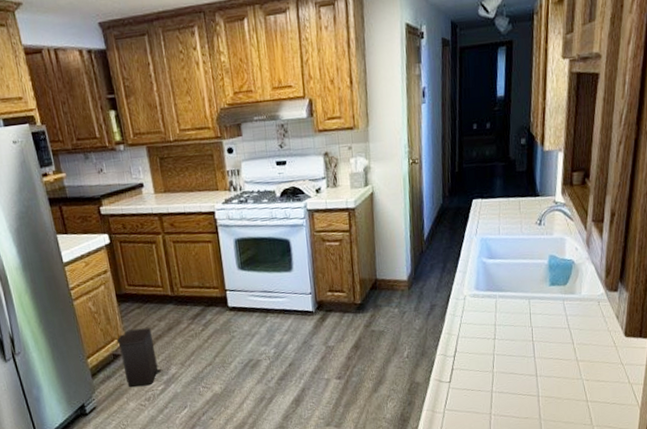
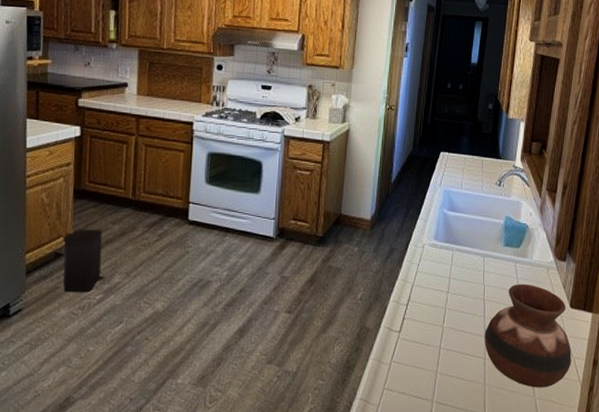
vase: none [536,319,629,417] -> present [484,283,572,388]

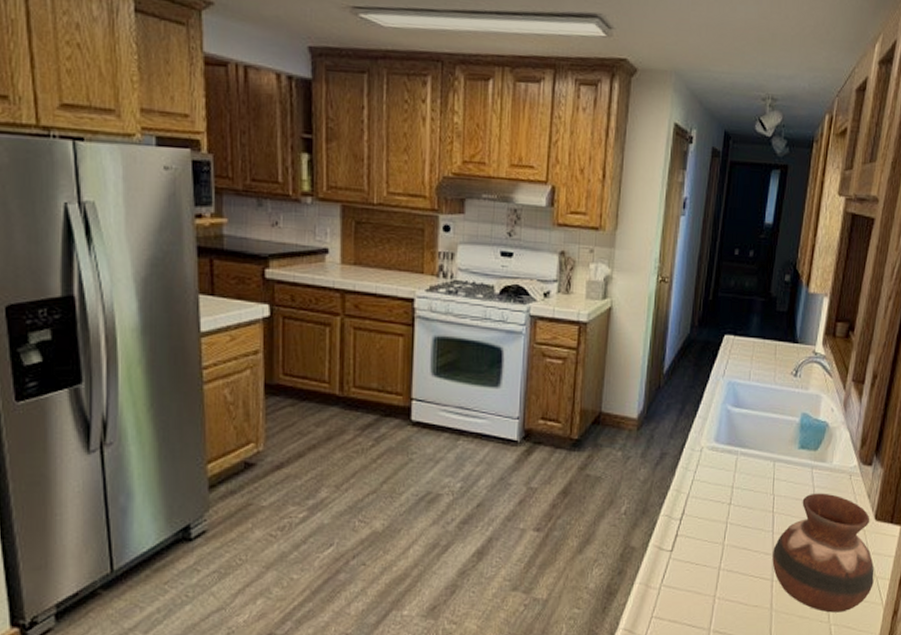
pedal bin: present [63,229,106,293] -> none [254,433,310,510]

